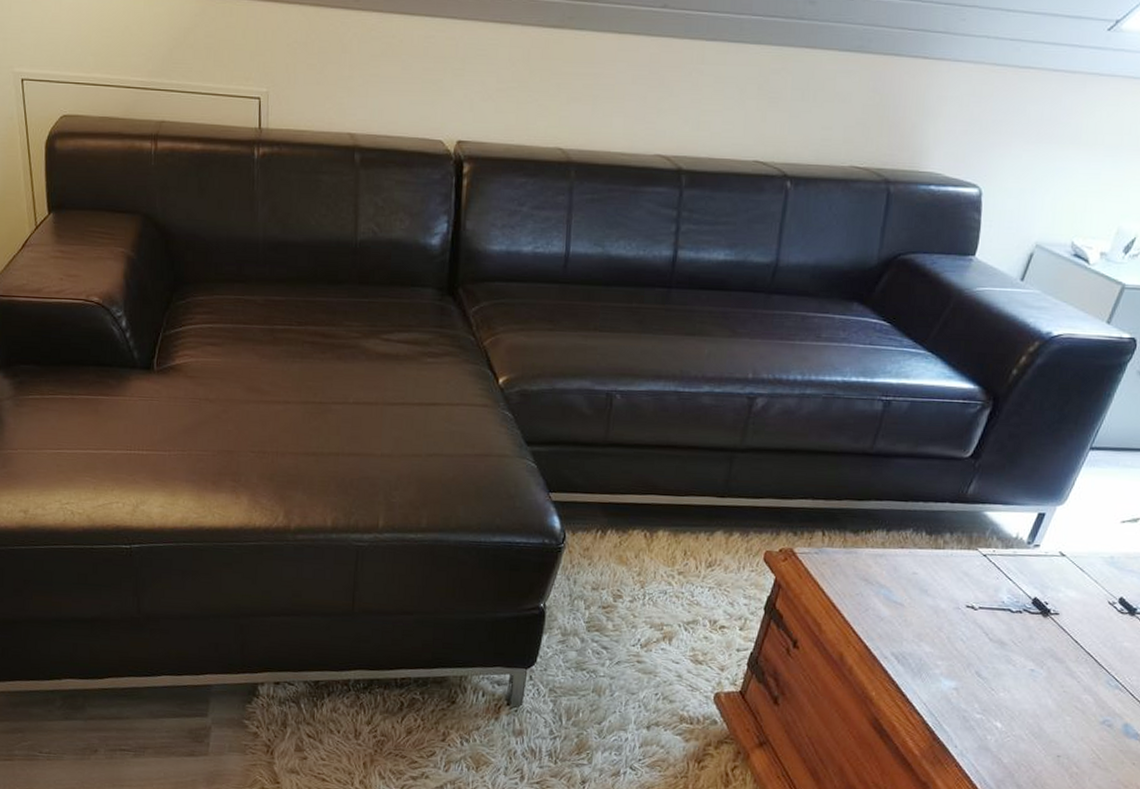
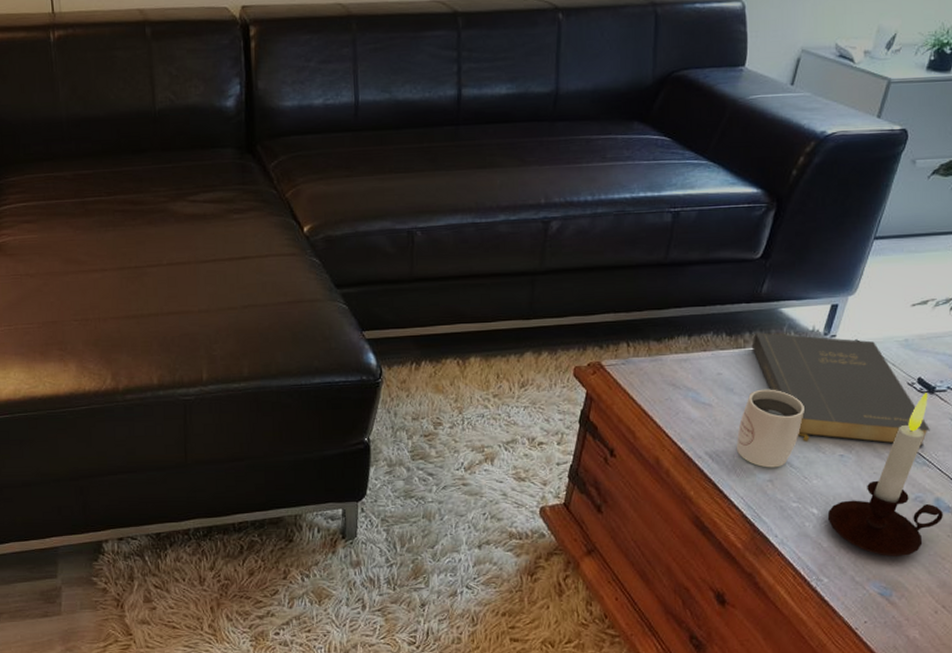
mug: none [924,593,999,676] -> present [736,389,804,468]
book: none [951,534,1127,670] -> present [751,332,930,447]
candle: none [1010,614,1131,781] -> present [827,393,943,558]

